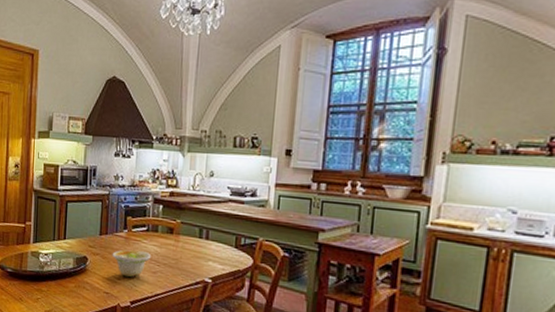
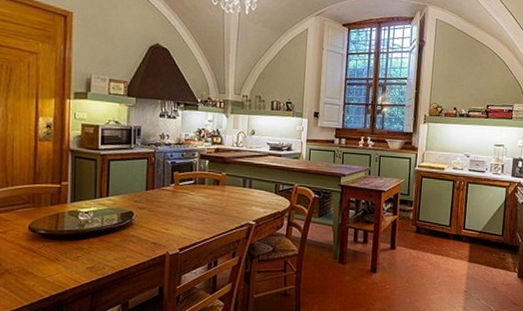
bowl: present [112,250,152,277] -> none [159,201,199,226]

